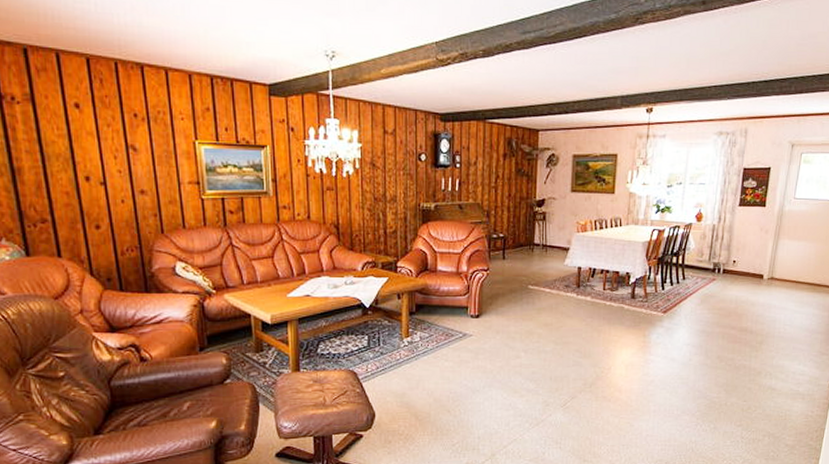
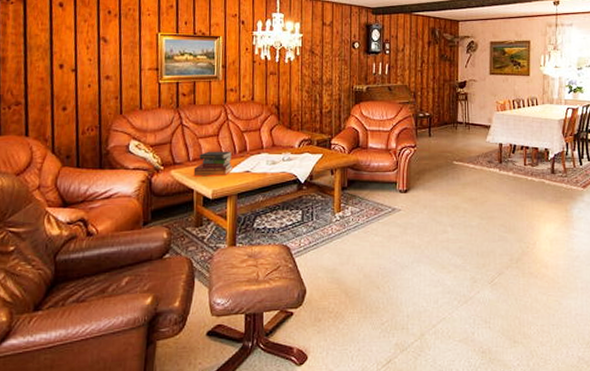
books: none [249,274,291,301] -> present [193,151,232,177]

